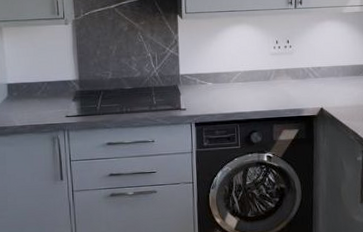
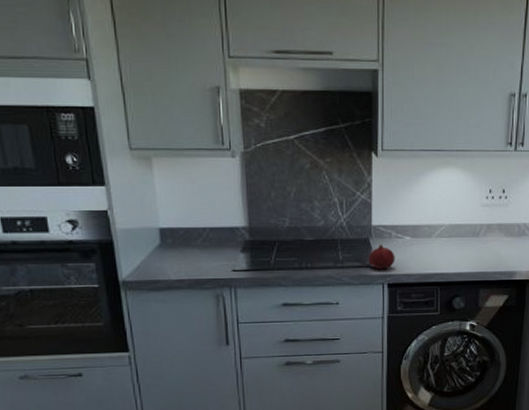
fruit: none [177,90,200,111] -> present [368,244,395,270]

